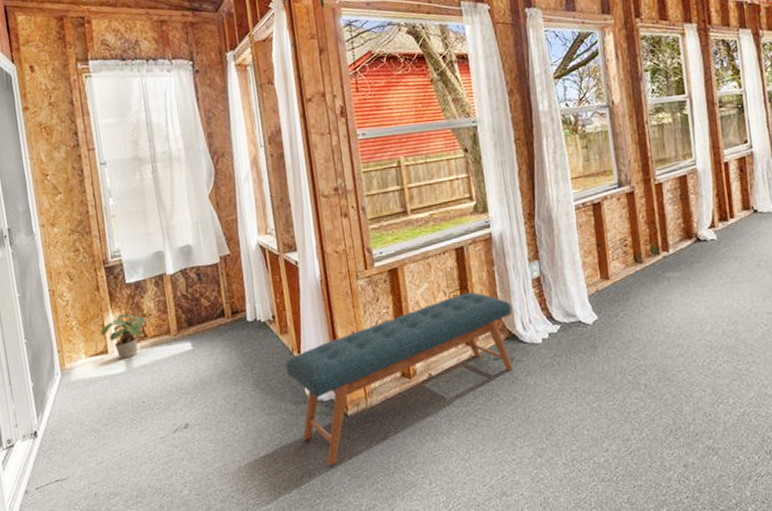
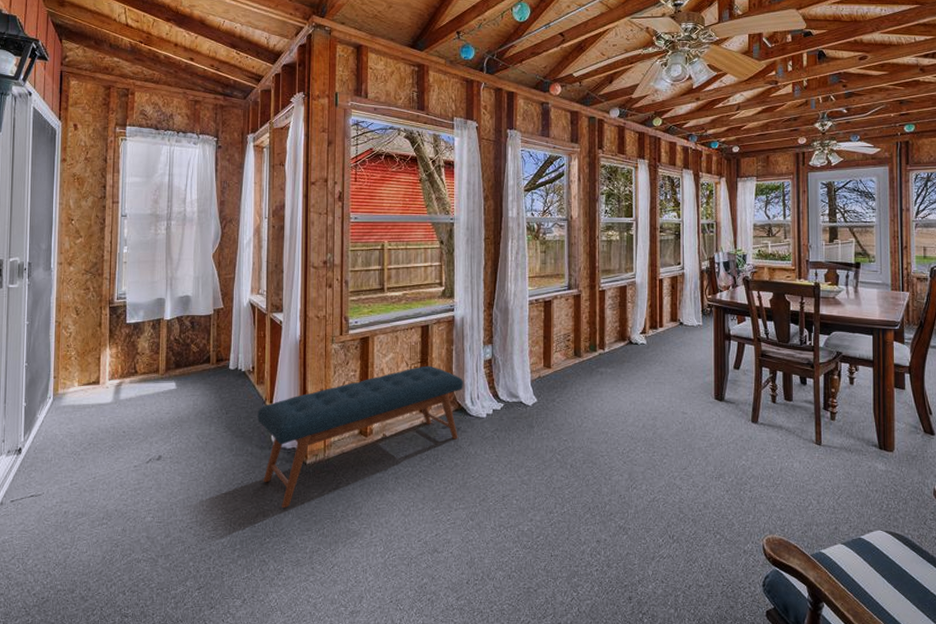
potted plant: present [101,312,146,359] -> none [96,350,139,391]

